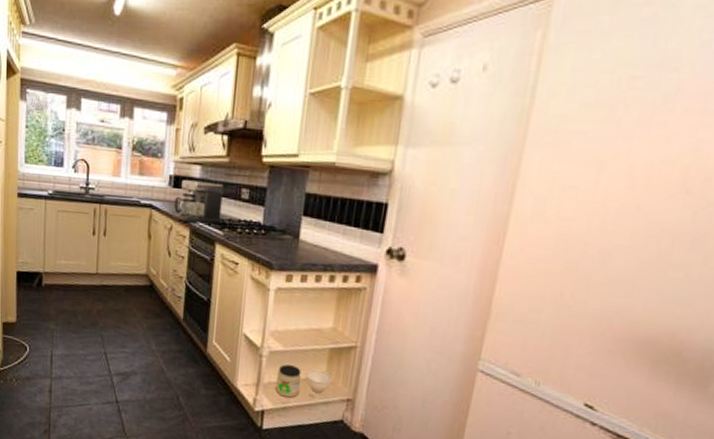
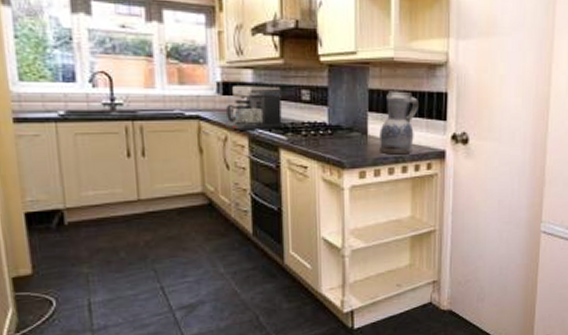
jar: present [275,364,302,398] -> none [362,260,387,292]
bowl: present [305,369,333,393] -> none [390,258,418,281]
ceramic jug: none [309,196,357,263] -> present [380,91,420,155]

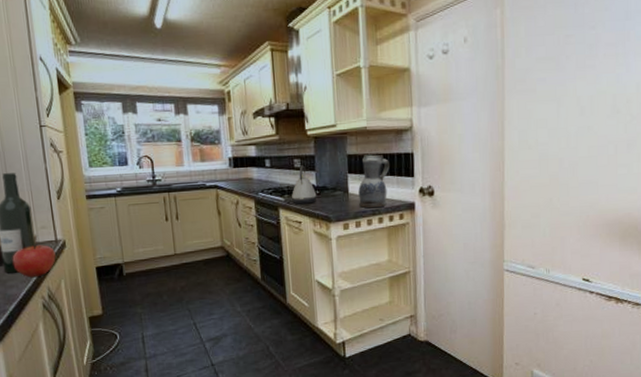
coffee maker: present [226,84,282,132] -> none [237,158,280,196]
kettle: none [297,98,329,145] -> present [292,165,317,205]

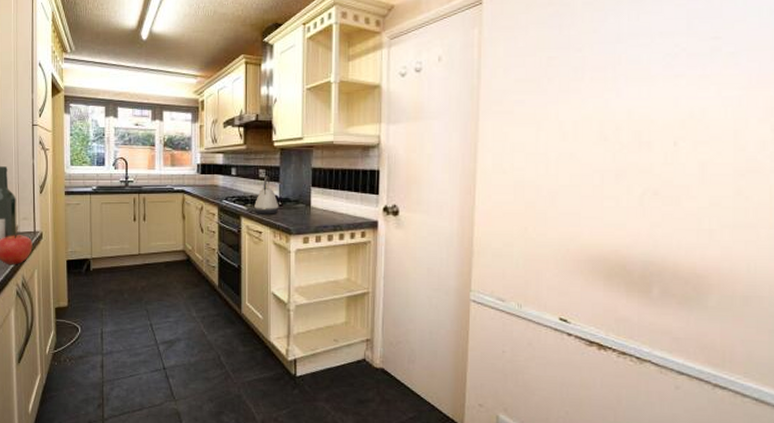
ceramic jug: present [358,154,391,209] -> none [321,169,355,224]

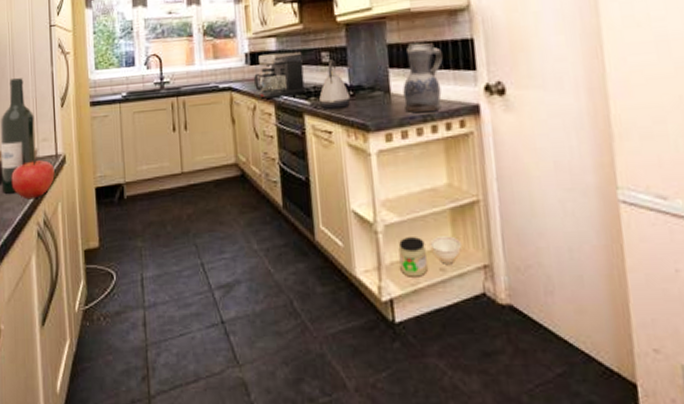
coffee maker: none [202,166,243,203] -> present [254,51,305,100]
jar: none [304,315,326,345] -> present [398,237,428,277]
ceramic jug: none [321,169,355,224] -> present [403,43,444,113]
bowl: none [328,316,353,337] -> present [429,236,462,264]

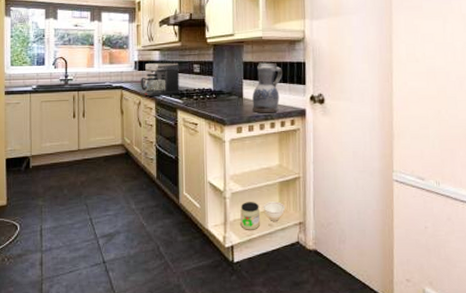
kettle: present [319,59,351,109] -> none [190,70,213,107]

